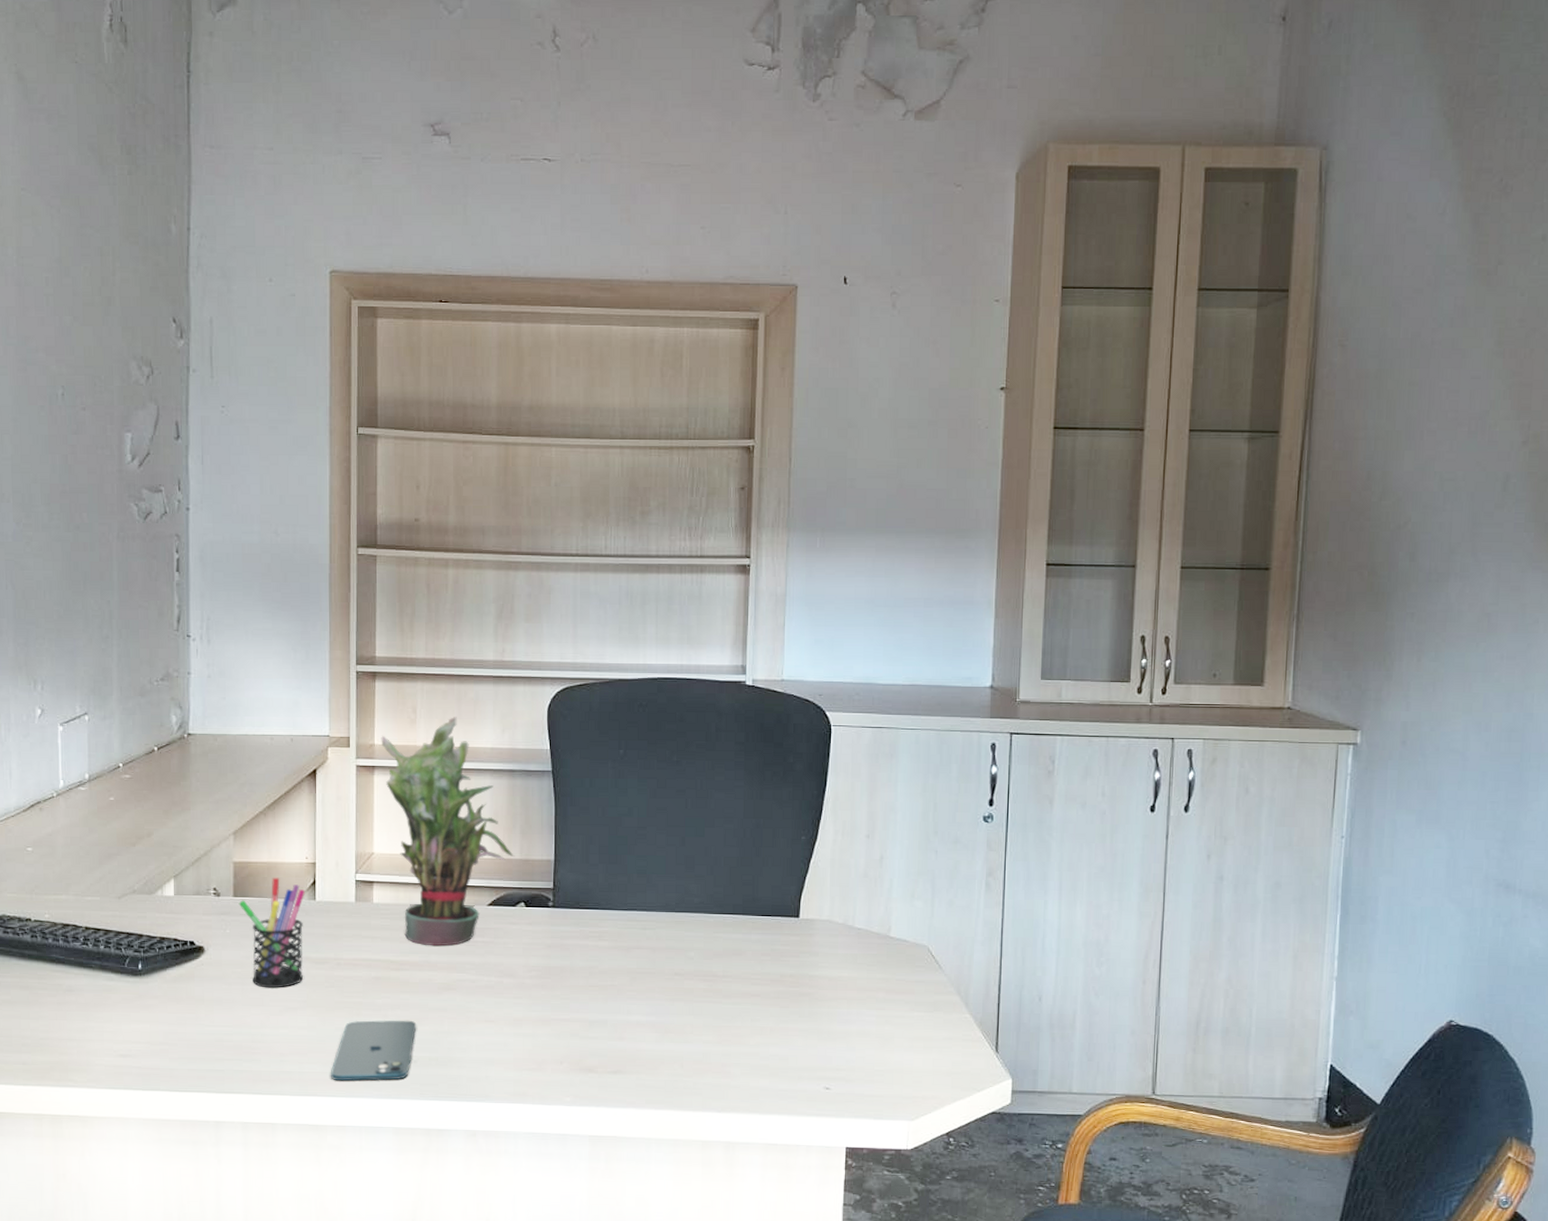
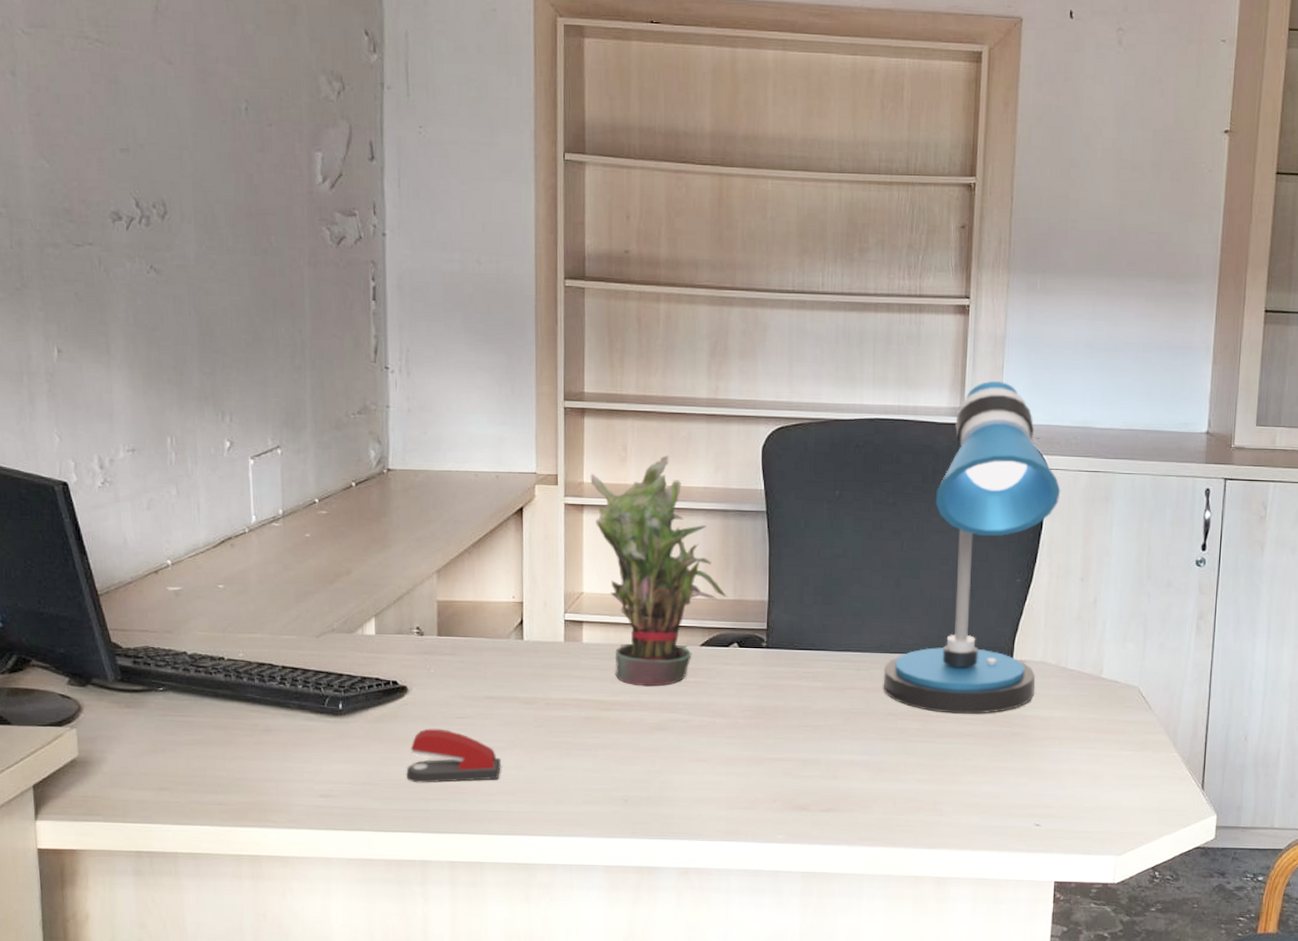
stapler: none [202,988,293,1043] -> present [406,728,501,783]
pen holder: present [238,877,305,988] -> none [443,616,512,728]
smartphone: present [331,1020,417,1081] -> none [540,759,628,821]
desk lamp: none [670,639,844,974] -> present [884,381,1061,714]

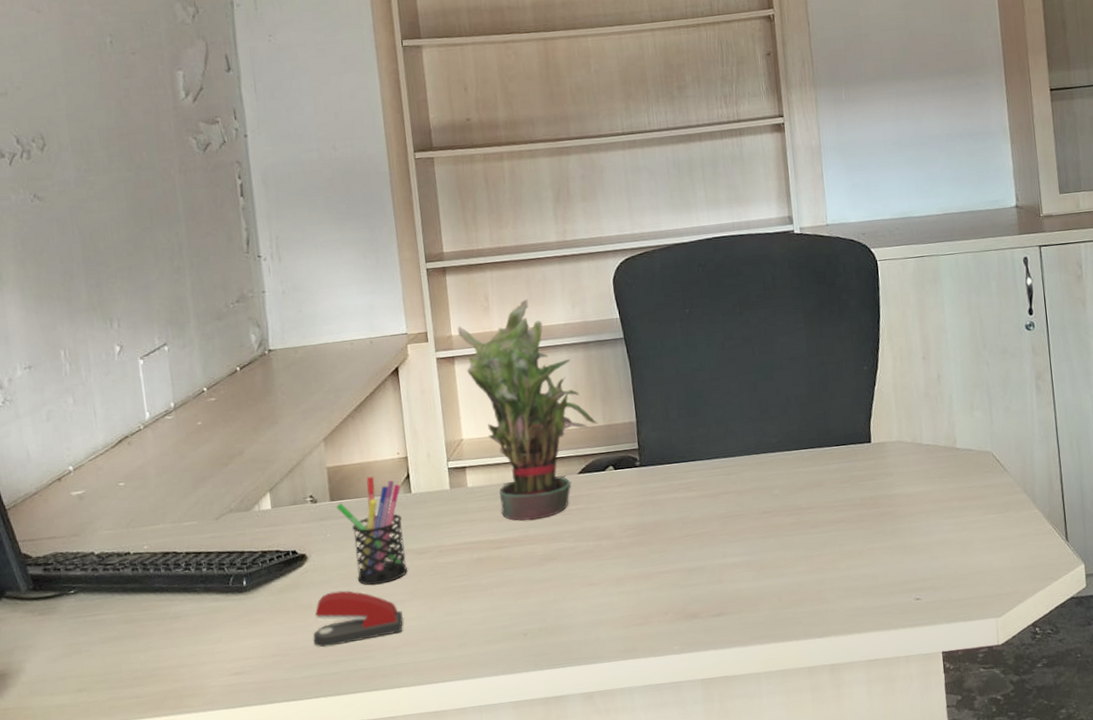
pen holder: none [443,616,512,728] -> present [336,476,408,586]
desk lamp: present [884,381,1061,714] -> none [752,187,896,504]

